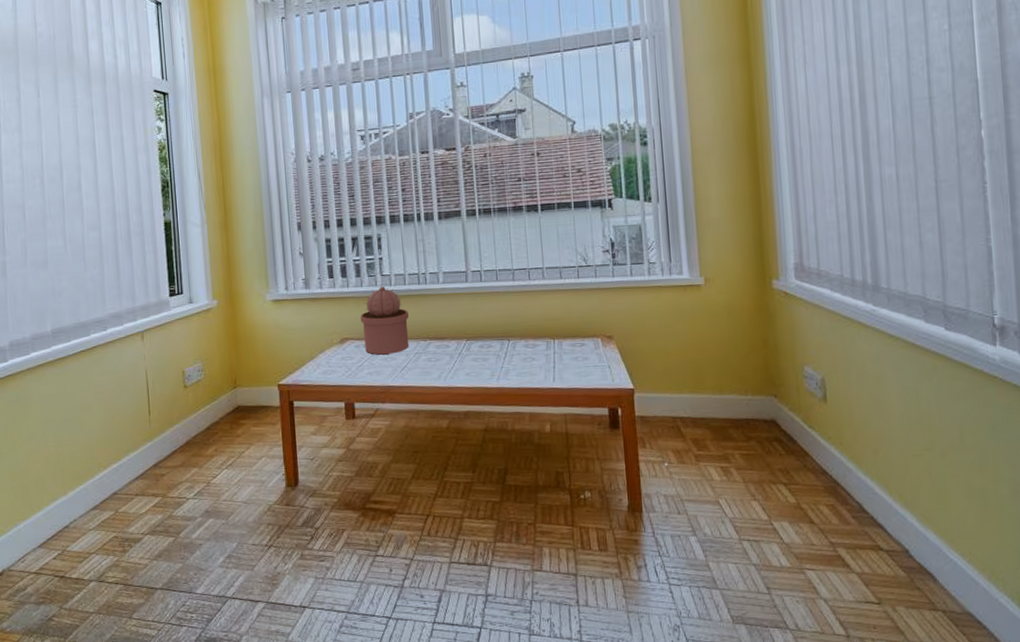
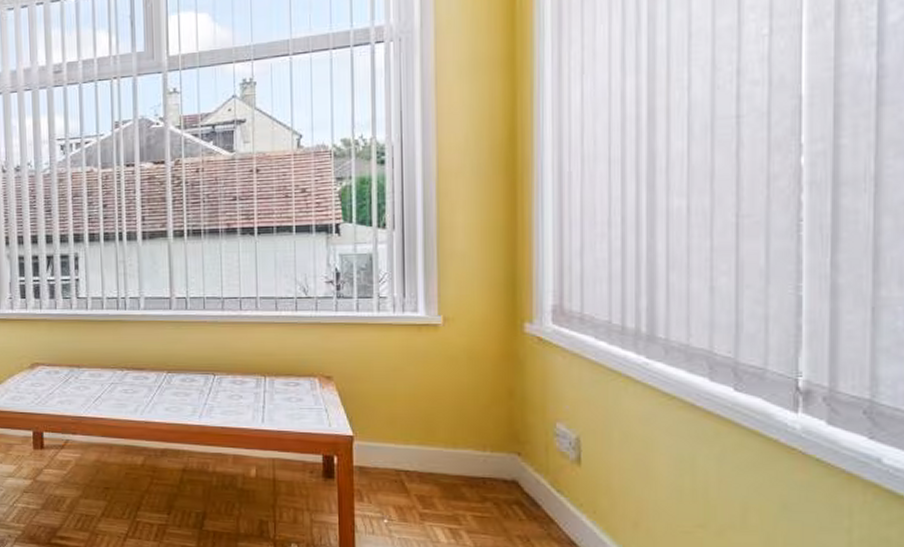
potted cactus: present [360,286,409,355] -> none [53,309,105,383]

